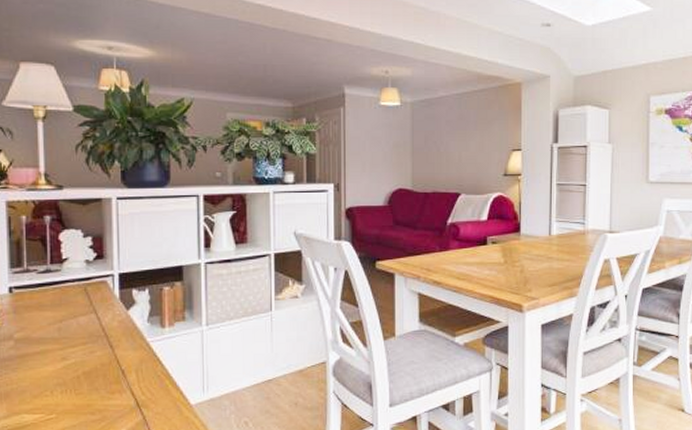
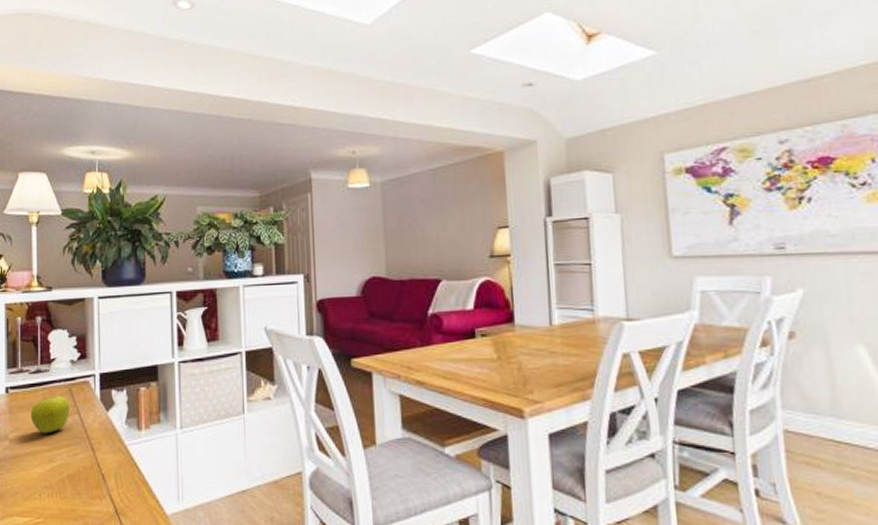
fruit: none [39,295,85,333] -> present [30,395,70,434]

